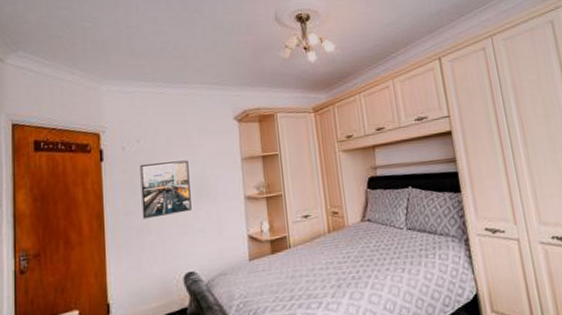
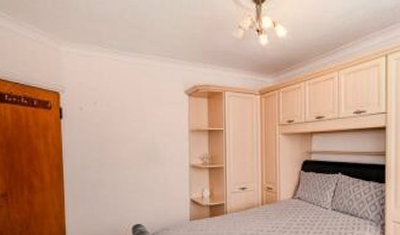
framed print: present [140,160,192,219] -> none [96,125,141,175]

